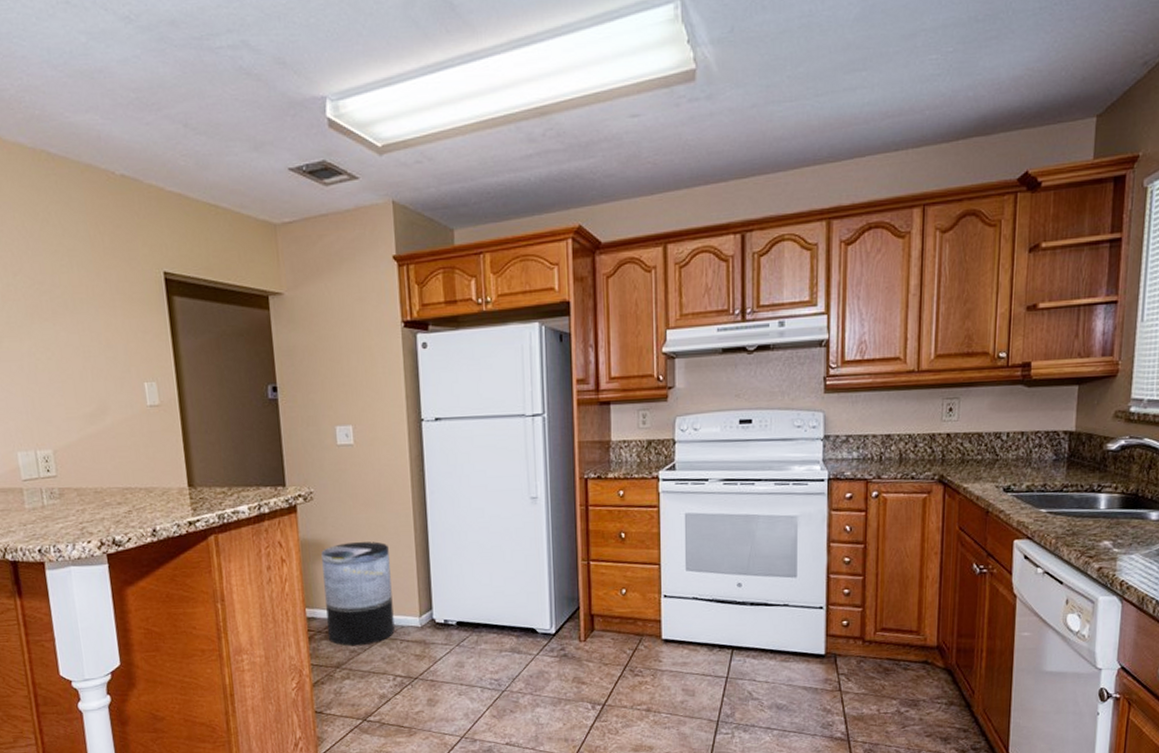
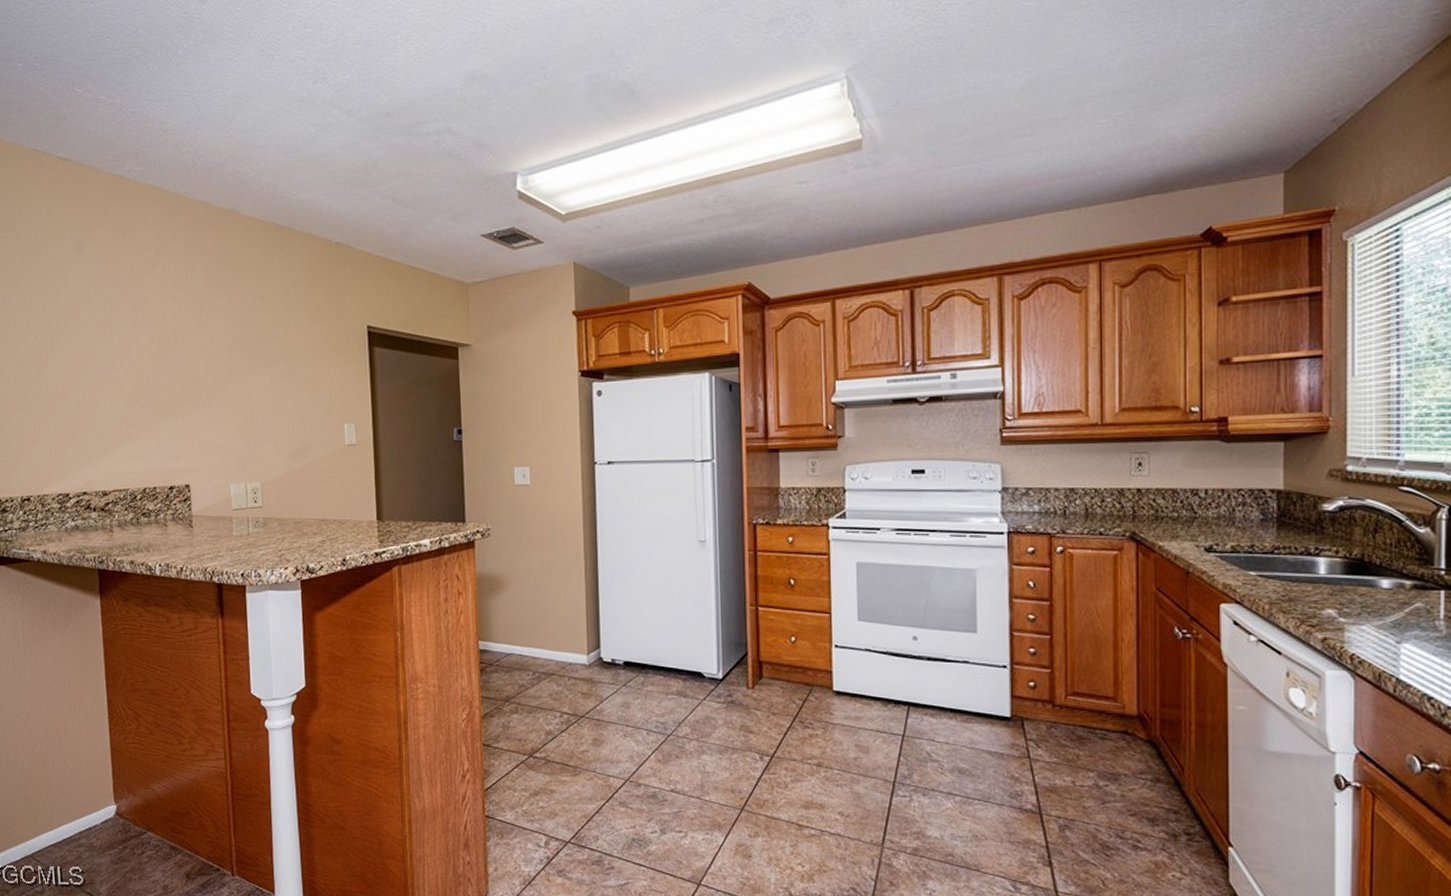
trash can: present [321,541,395,647] -> none [496,577,563,681]

